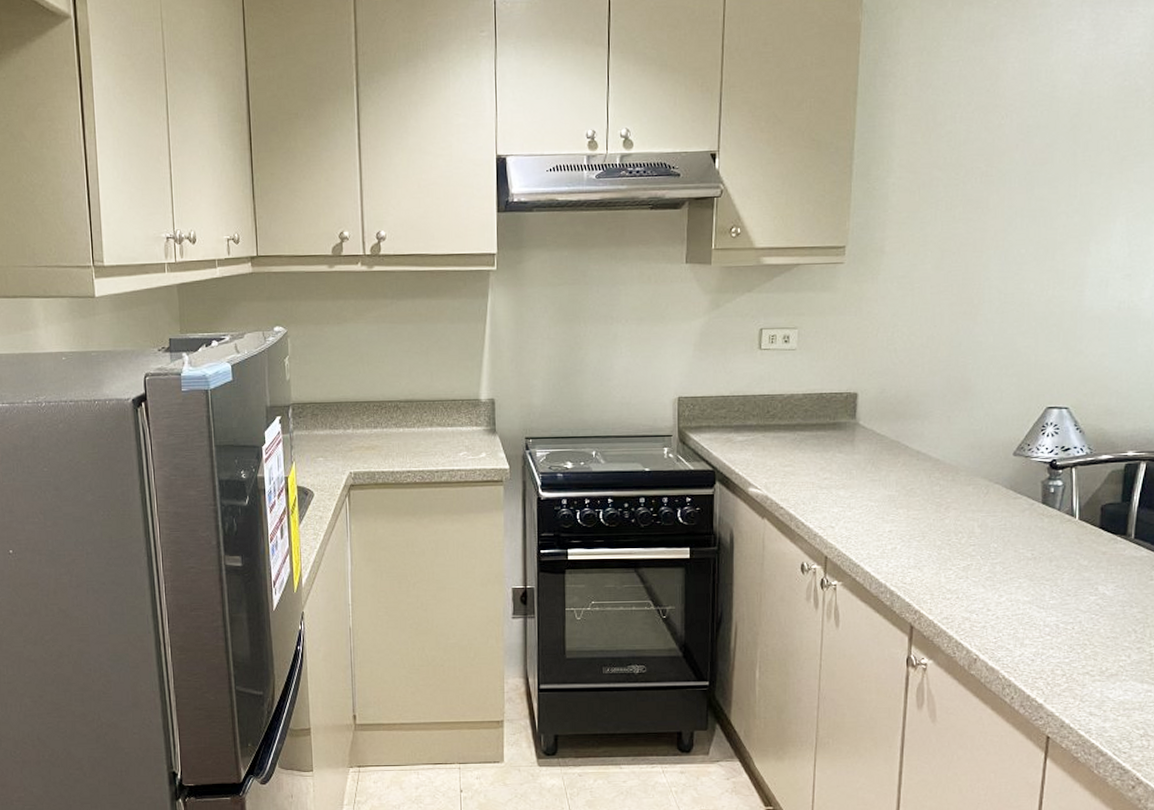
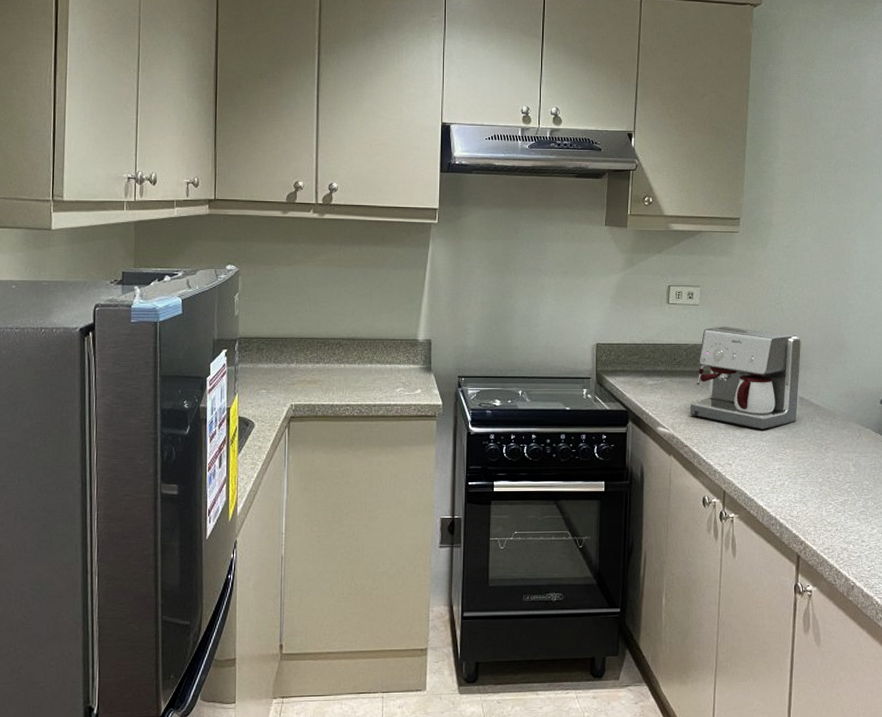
coffee maker: none [785,372,919,488] -> present [689,326,802,429]

